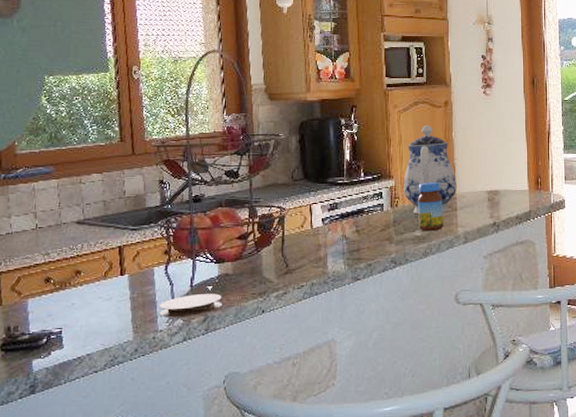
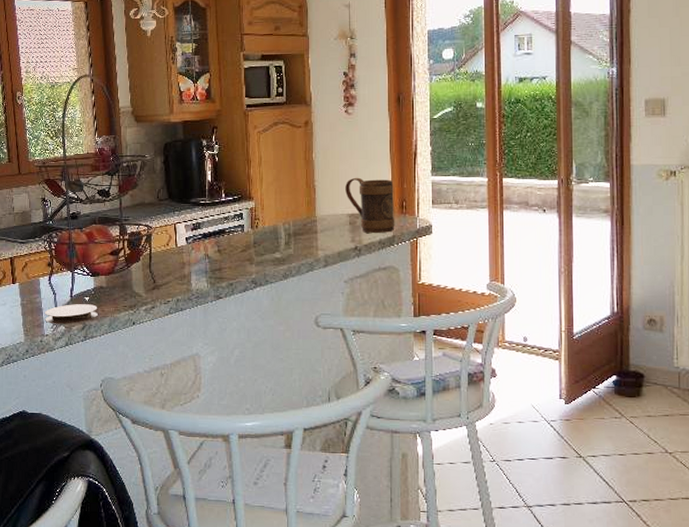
teapot: present [404,125,457,214] -> none [264,146,317,236]
jar: present [418,183,444,232] -> none [278,205,304,254]
mug: none [484,155,531,209] -> present [345,177,395,233]

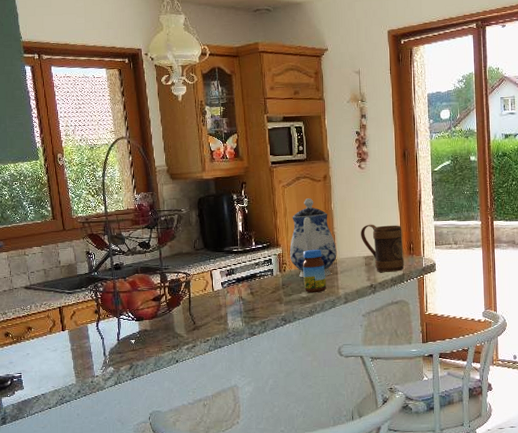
coaster: present [44,304,98,324] -> none [93,346,144,366]
teapot: none [264,146,317,236] -> present [290,198,337,278]
jar: none [278,205,304,254] -> present [303,250,327,293]

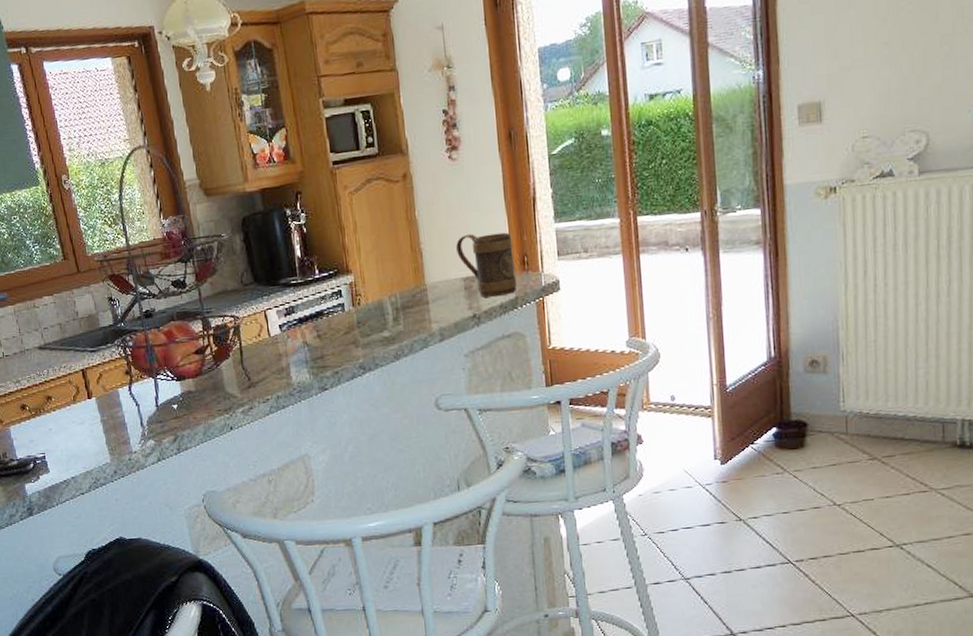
teapot: present [290,198,337,278] -> none [364,206,426,312]
jar: present [303,250,327,293] -> none [381,273,415,331]

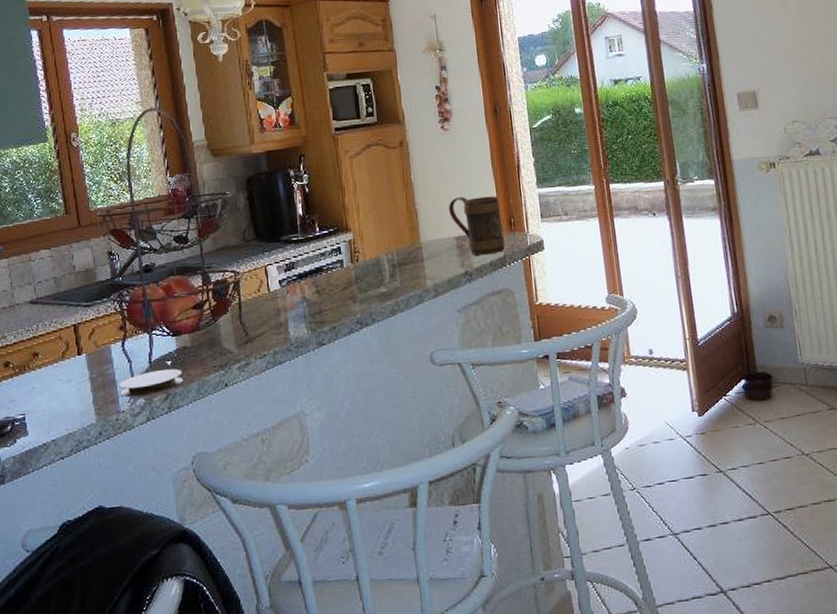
coaster: none [129,412,190,439] -> present [118,369,183,398]

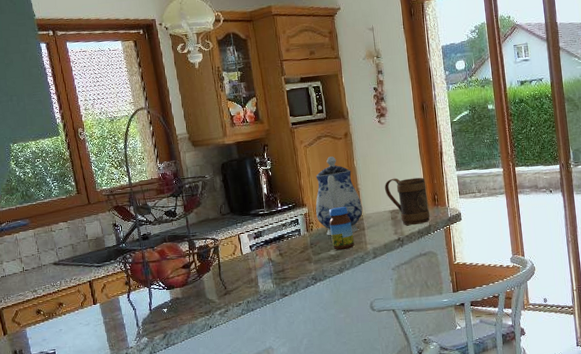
coaster: present [118,369,183,398] -> none [126,315,177,337]
teapot: none [362,169,421,269] -> present [315,156,363,236]
jar: none [379,232,411,287] -> present [329,207,355,251]

